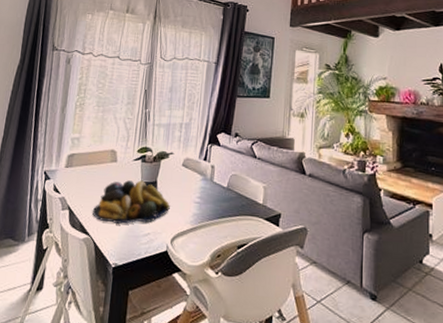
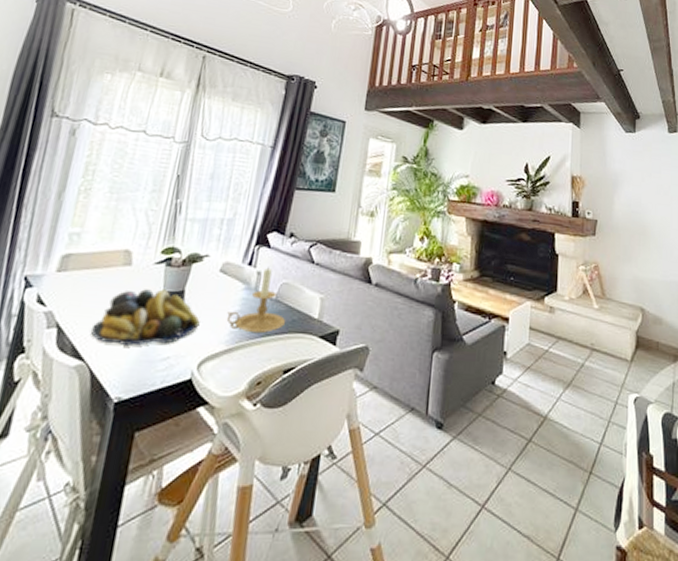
candle holder: none [190,162,237,216] -> present [226,267,286,334]

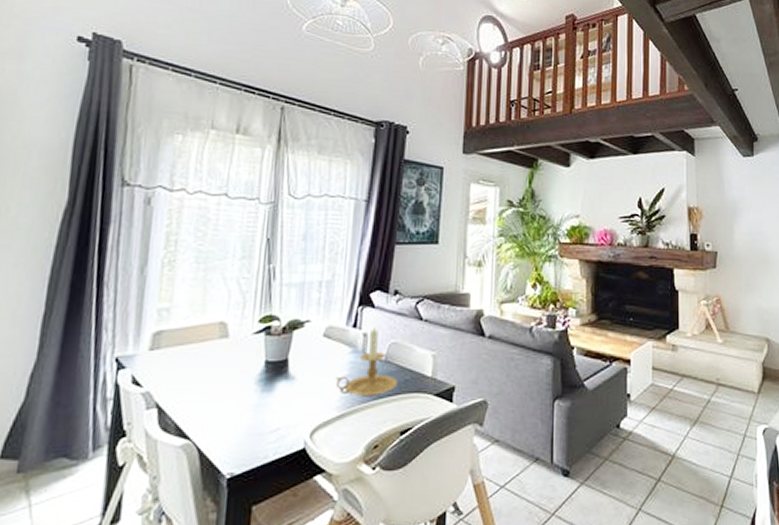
fruit bowl: present [90,289,200,346] -> none [193,359,308,420]

